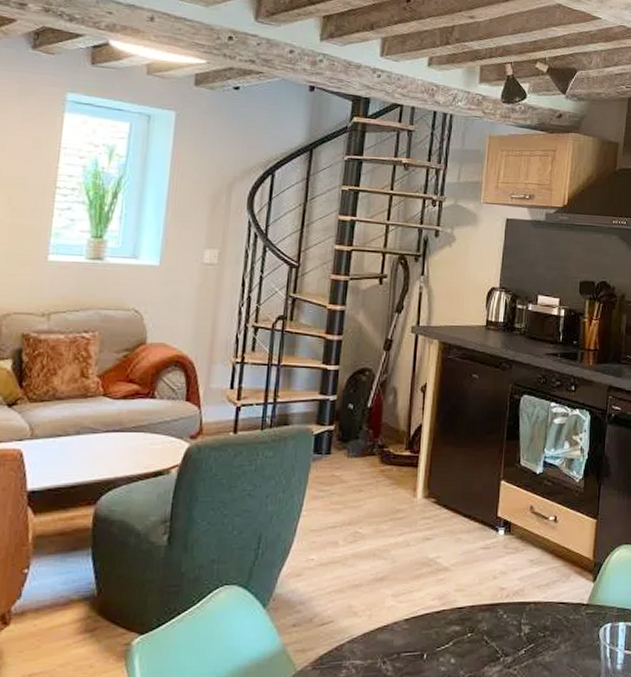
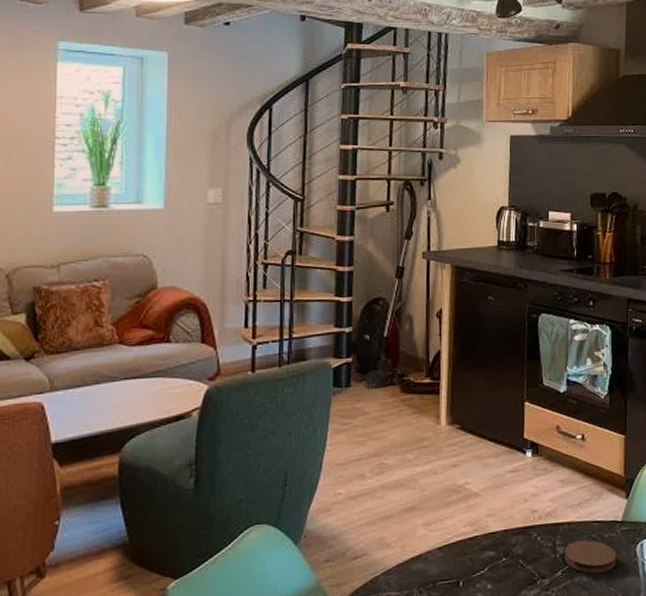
coaster: none [529,621,580,654] -> present [564,540,617,574]

